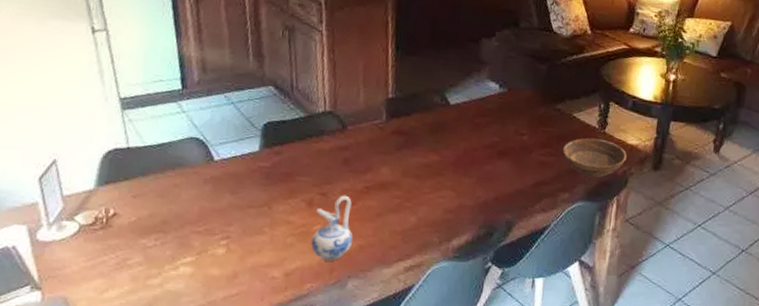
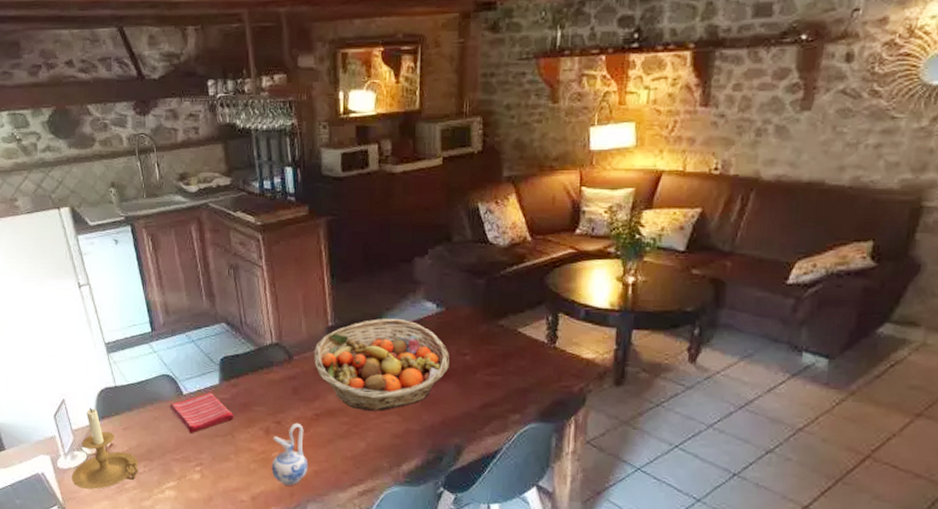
candle holder: none [54,170,148,266] -> present [71,407,139,490]
dish towel: none [195,159,274,204] -> present [169,392,235,434]
fruit basket: none [369,94,508,186] -> present [314,319,449,411]
bowl: present [562,138,627,178] -> none [509,354,583,397]

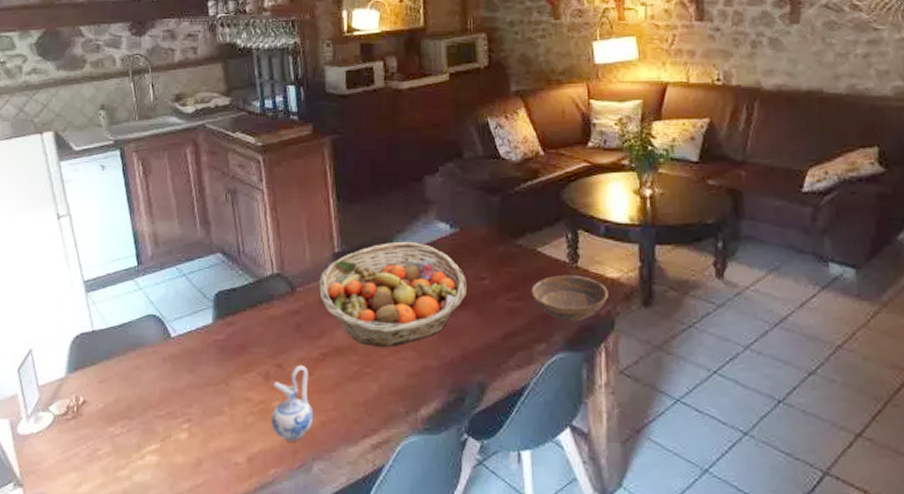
candle holder: present [71,407,139,490] -> none [33,358,115,459]
dish towel: present [169,392,235,434] -> none [155,333,230,384]
bowl: none [509,354,583,397] -> present [531,275,609,322]

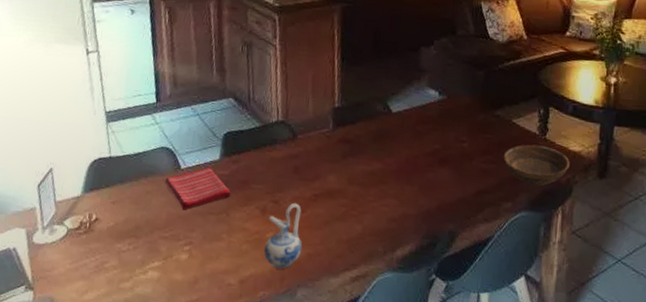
dish towel: none [155,333,230,384] -> present [165,167,232,211]
fruit basket: present [319,242,467,347] -> none [317,102,448,194]

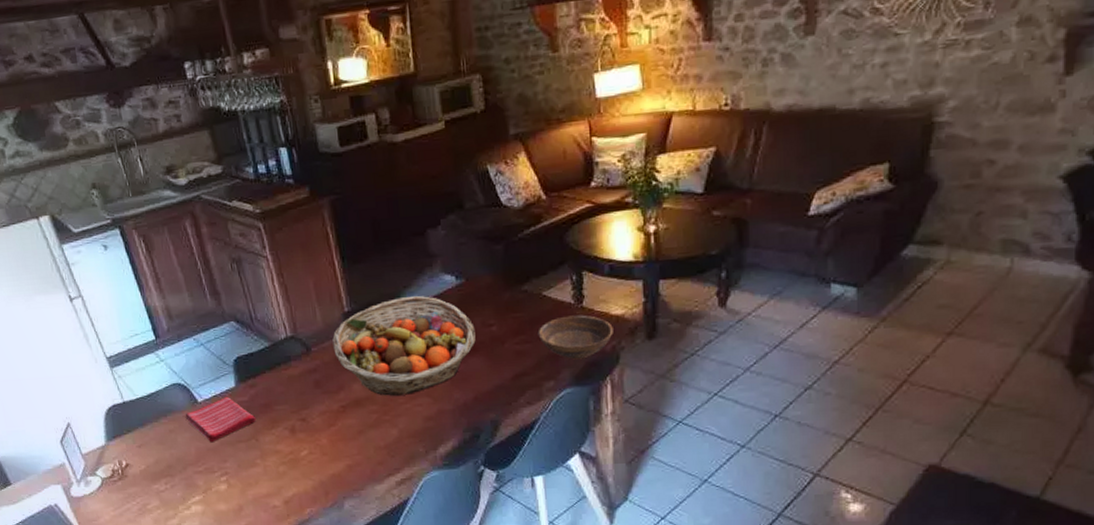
ceramic pitcher: present [264,202,303,270] -> none [299,417,341,485]
fruit basket: none [317,102,448,194] -> present [332,296,476,396]

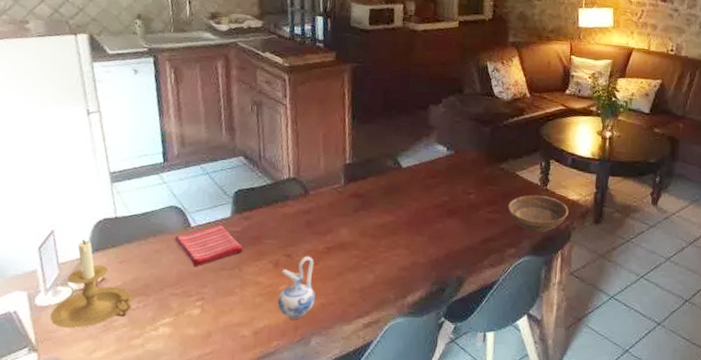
candle holder: none [87,428,160,515] -> present [50,239,132,328]
ceramic pitcher: none [299,417,341,485] -> present [277,256,316,320]
fruit basket: present [332,296,476,396] -> none [329,158,456,245]

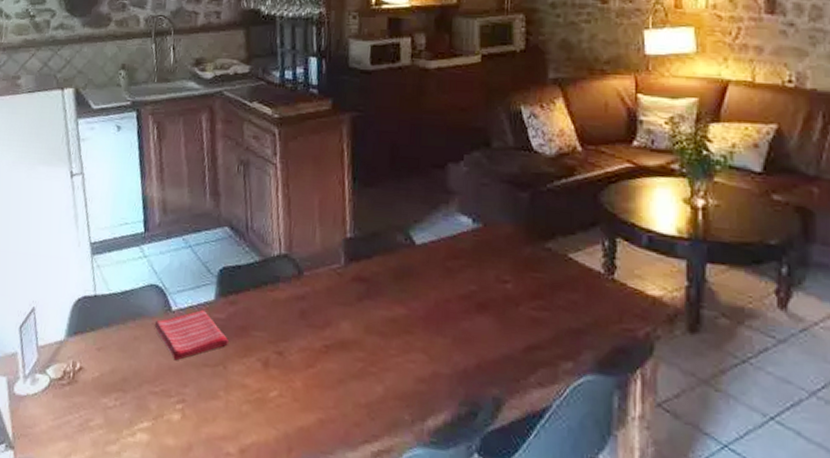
candle holder: present [50,239,132,328] -> none [27,320,109,426]
ceramic pitcher: present [277,256,316,320] -> none [267,355,313,438]
bowl: present [507,194,569,233] -> none [559,286,648,342]

